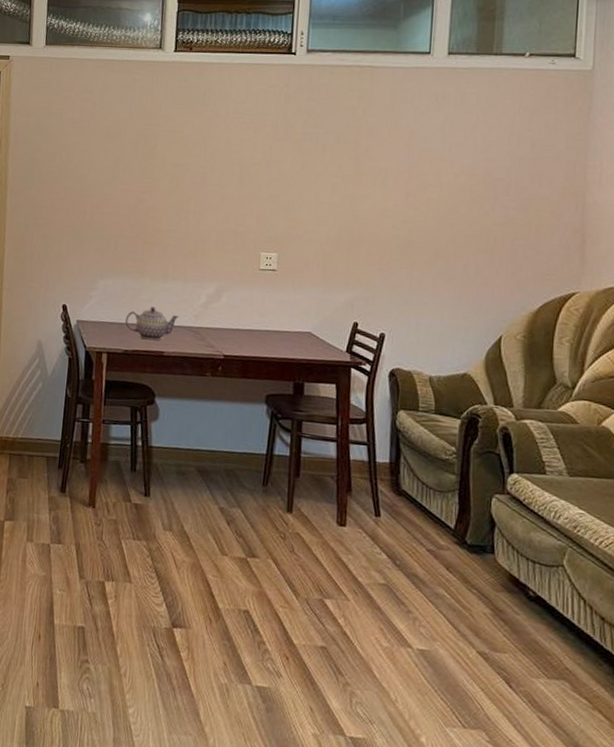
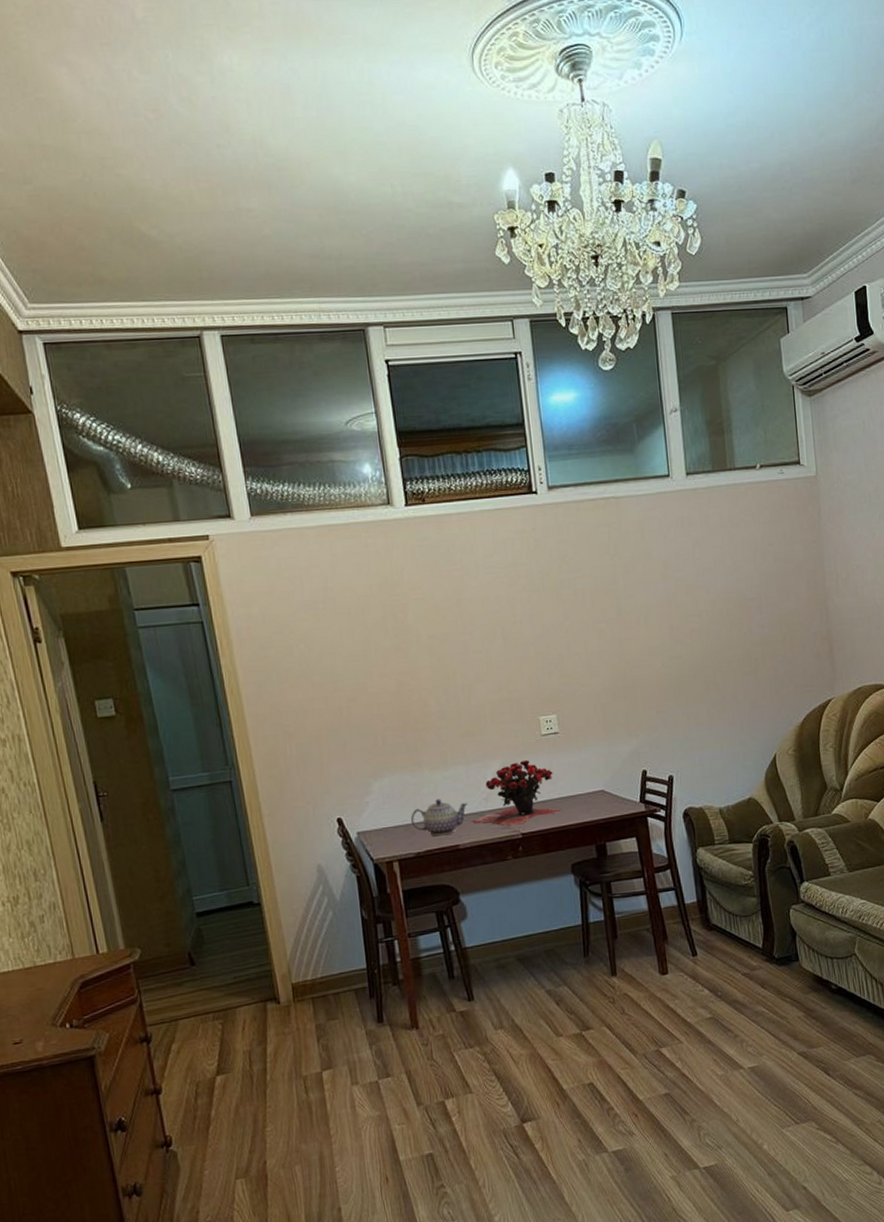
flower arrangement: none [178,288,267,347] -> present [471,759,562,826]

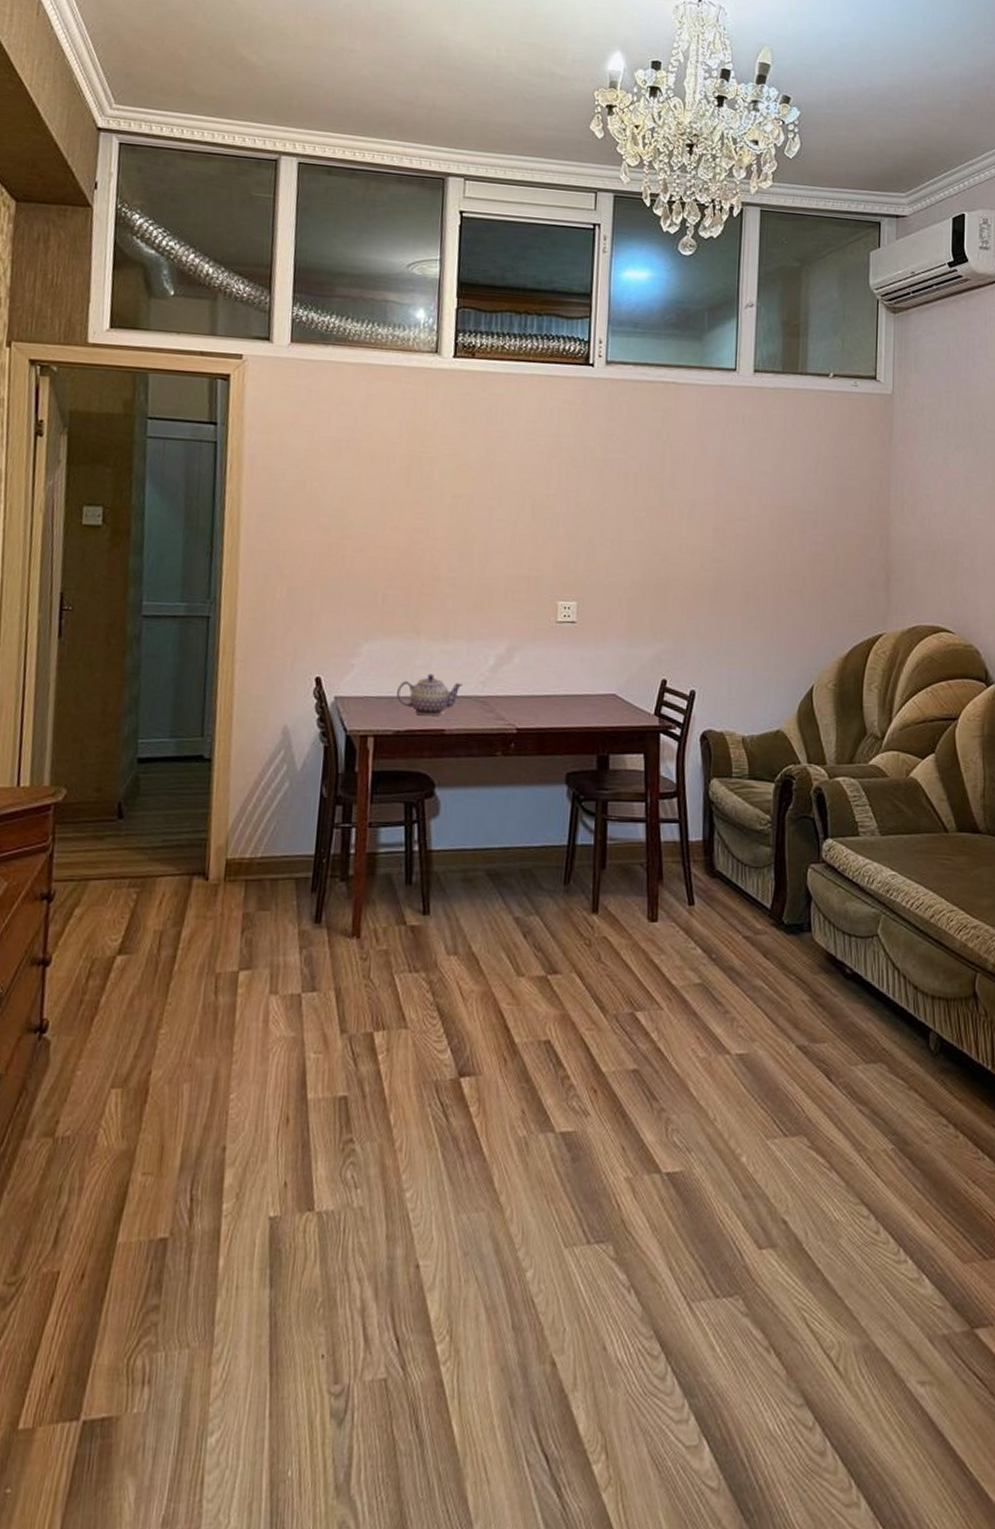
flower arrangement: present [471,759,562,826] -> none [462,646,566,718]

